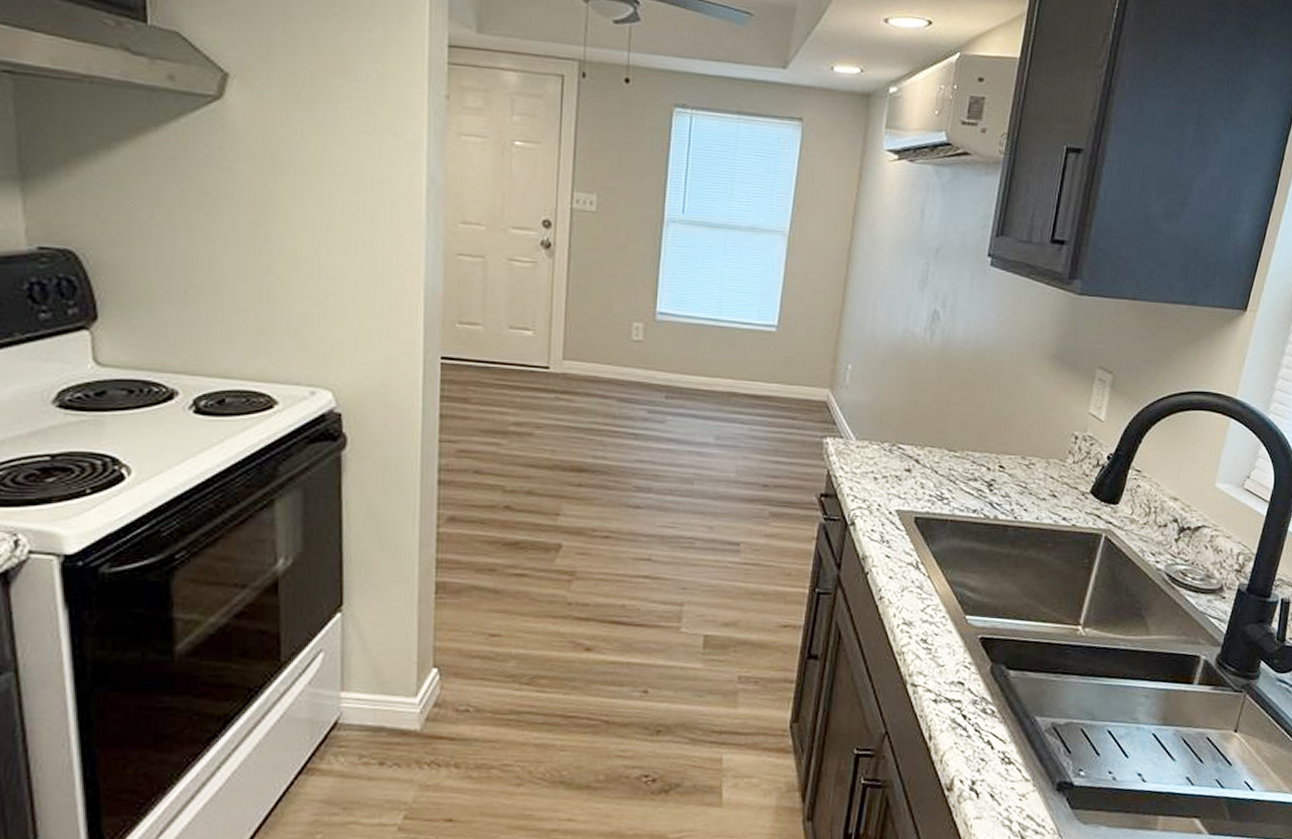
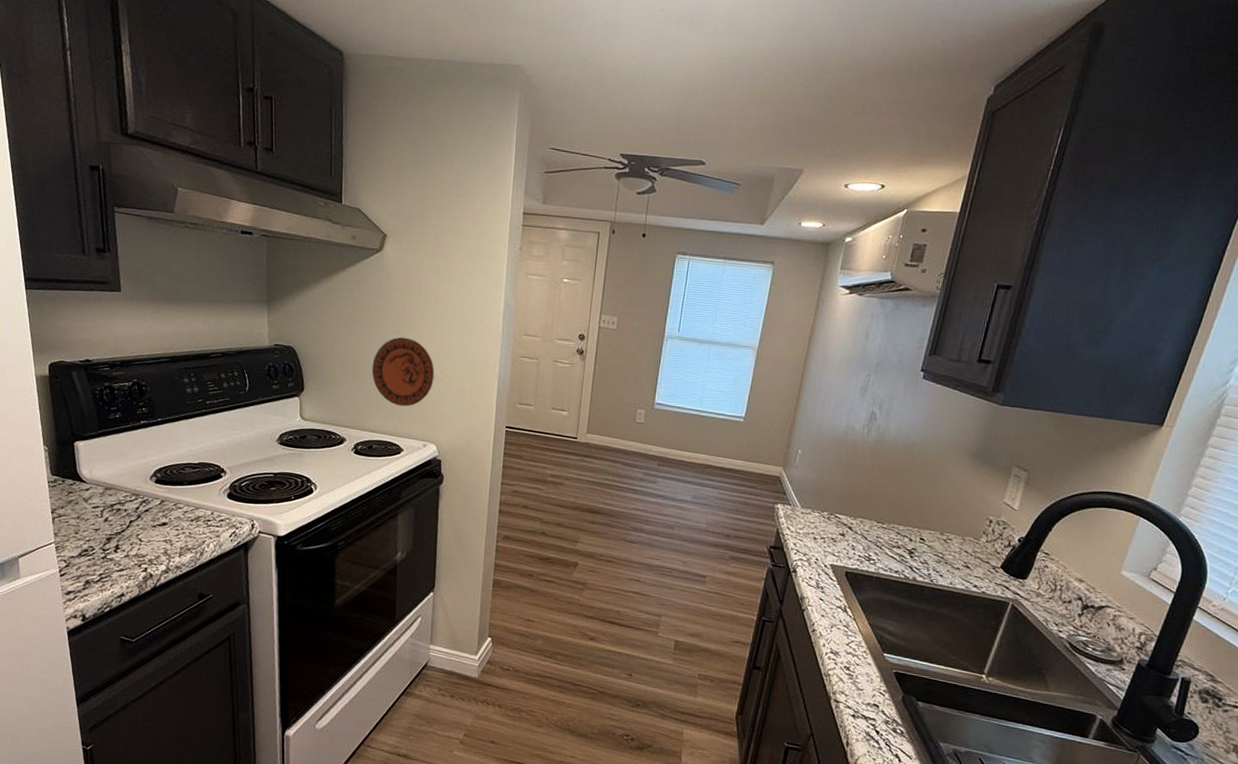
decorative plate: none [216,230,323,336] -> present [371,336,435,407]

